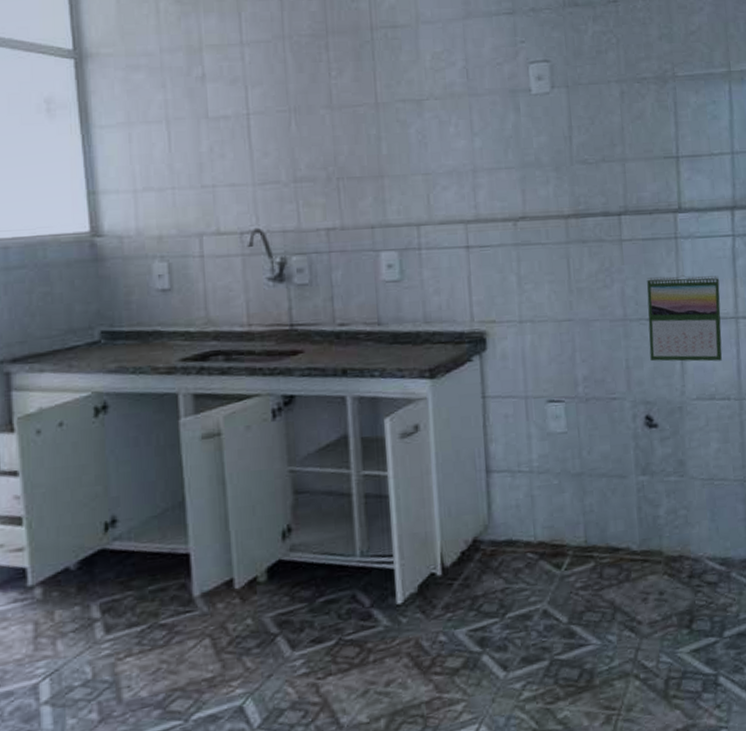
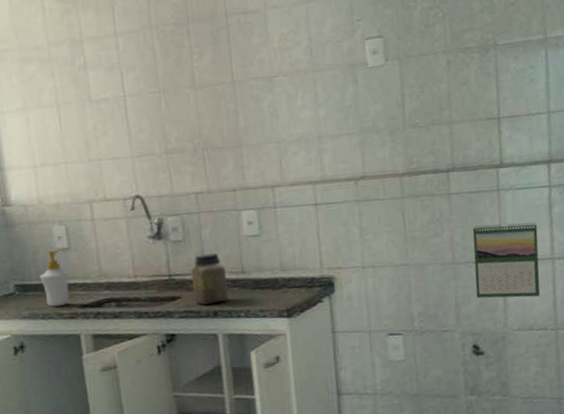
soap bottle: none [132,290,169,359] -> present [39,249,70,307]
jar: none [316,299,361,362] -> present [191,253,229,306]

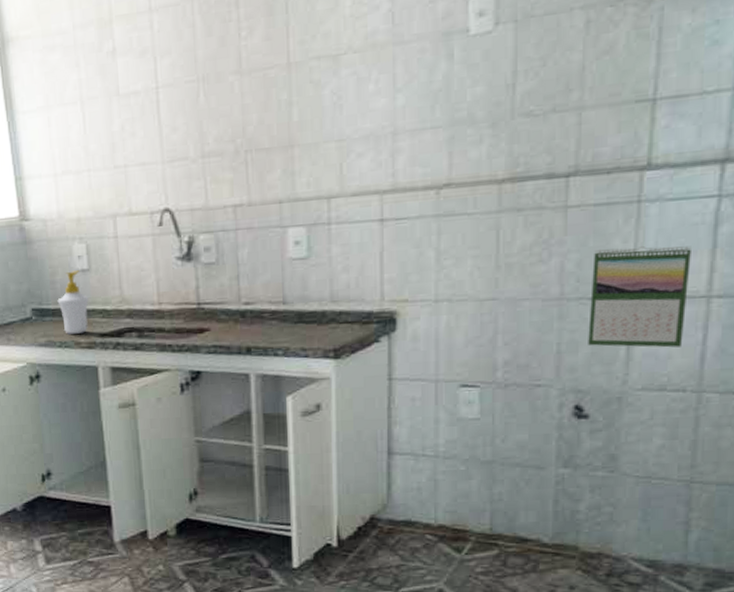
jar: present [191,253,229,306] -> none [222,278,266,340]

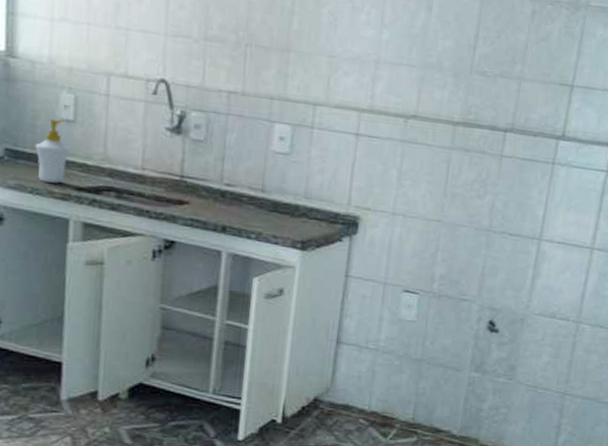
calendar: present [588,246,691,348] -> none [505,196,585,285]

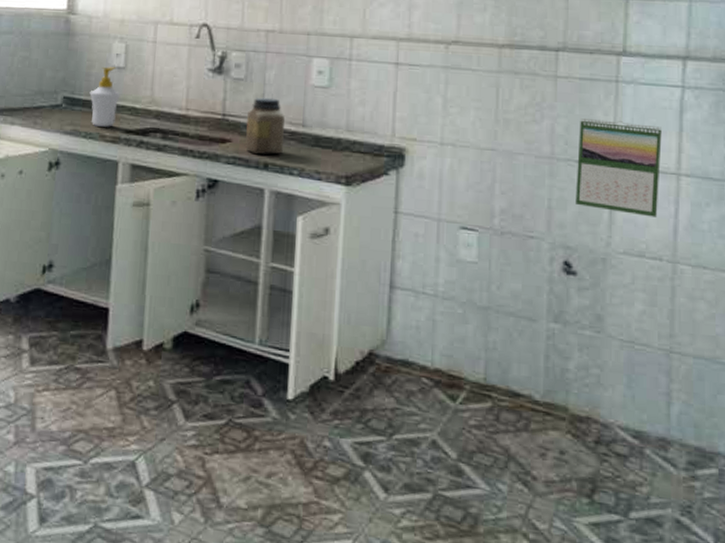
jar: none [204,160,244,218] -> present [245,97,285,155]
calendar: none [505,196,585,285] -> present [575,118,662,217]

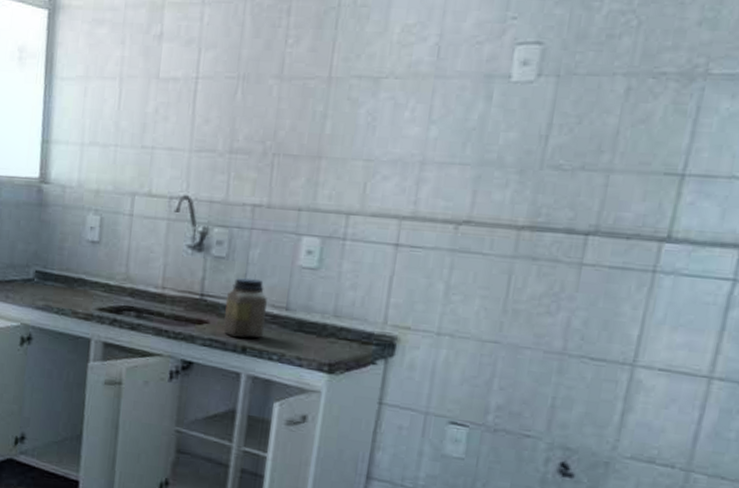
soap bottle: present [89,67,120,127] -> none [62,240,94,304]
calendar: present [575,118,662,217] -> none [583,312,700,423]

